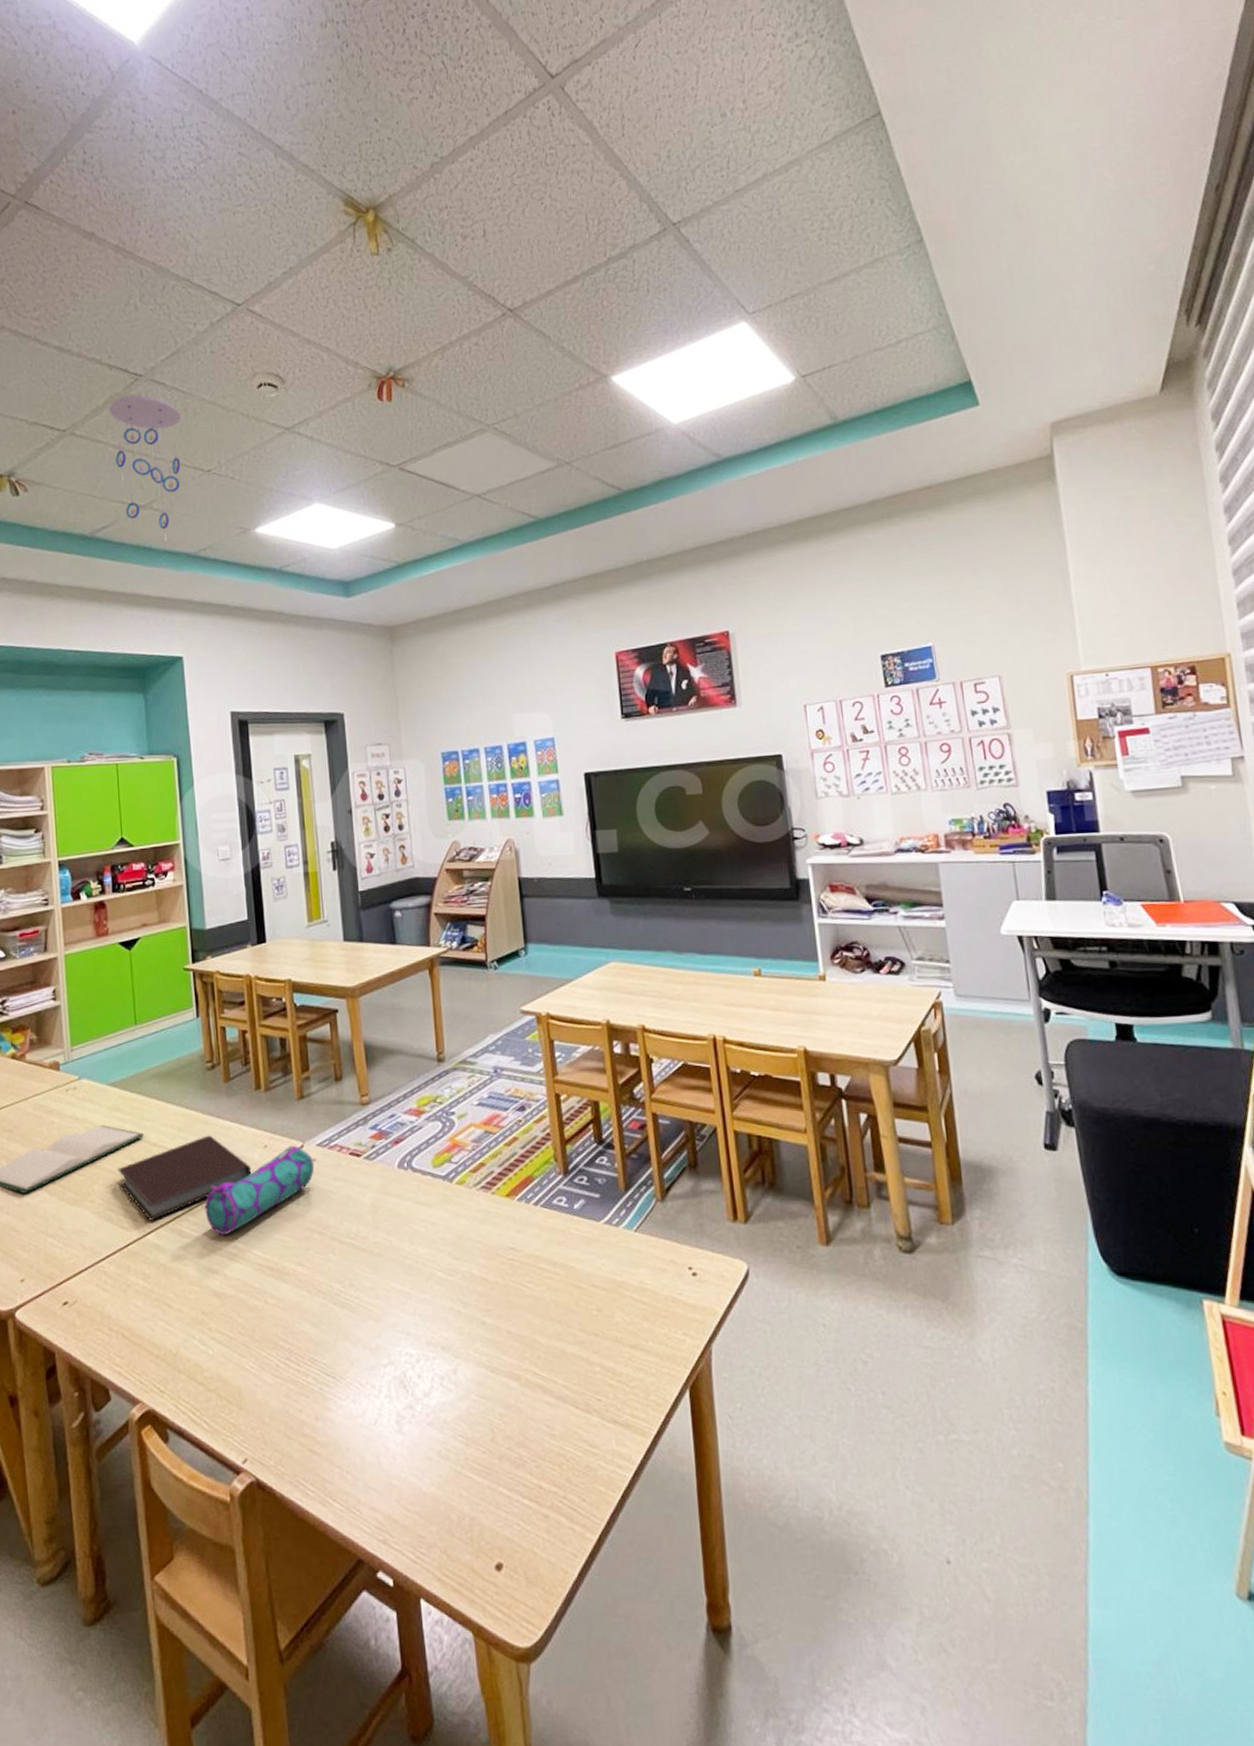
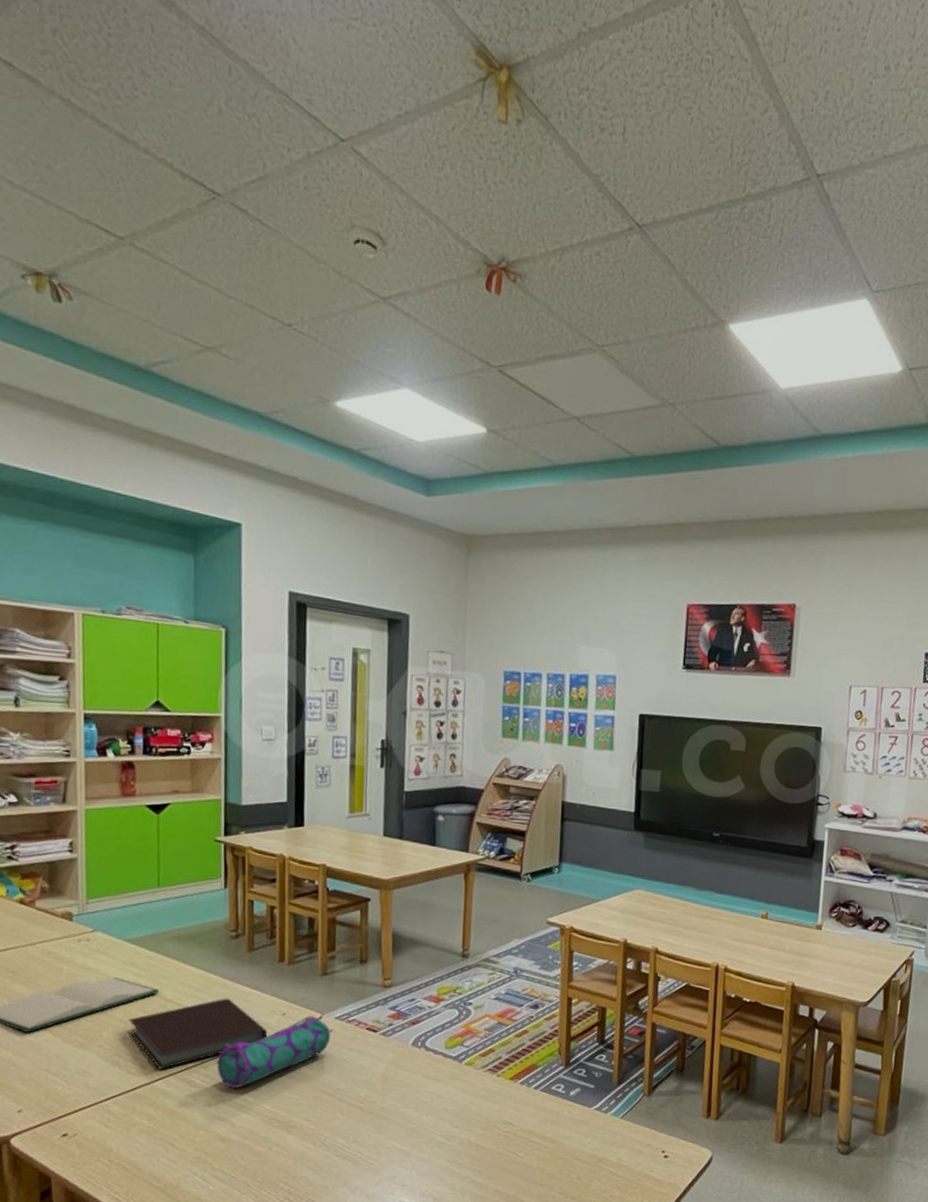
ceiling mobile: present [109,394,181,543] -> none [178,214,263,396]

